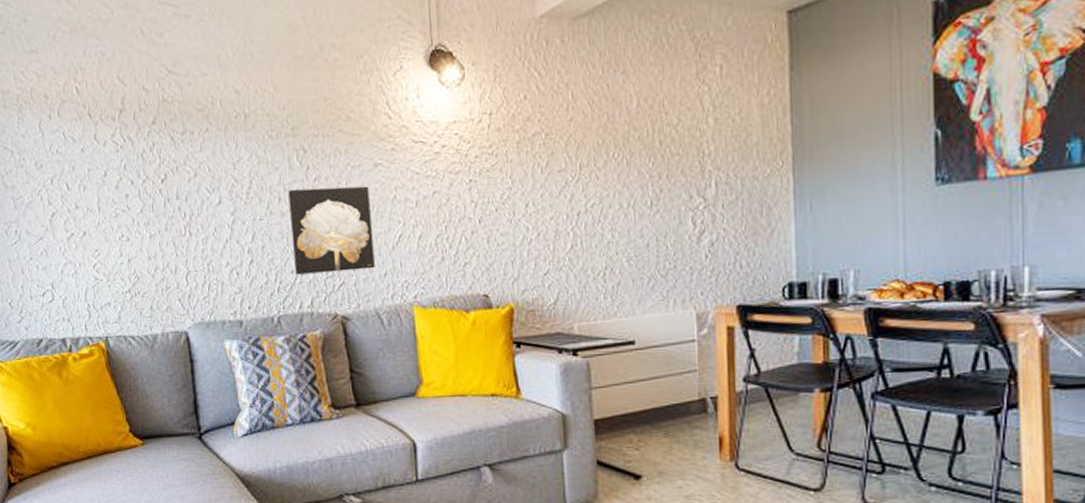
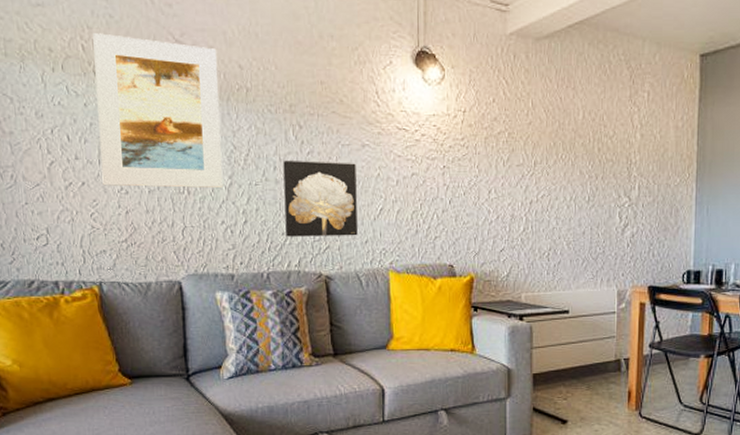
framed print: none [86,73,226,234] -> present [93,33,223,189]

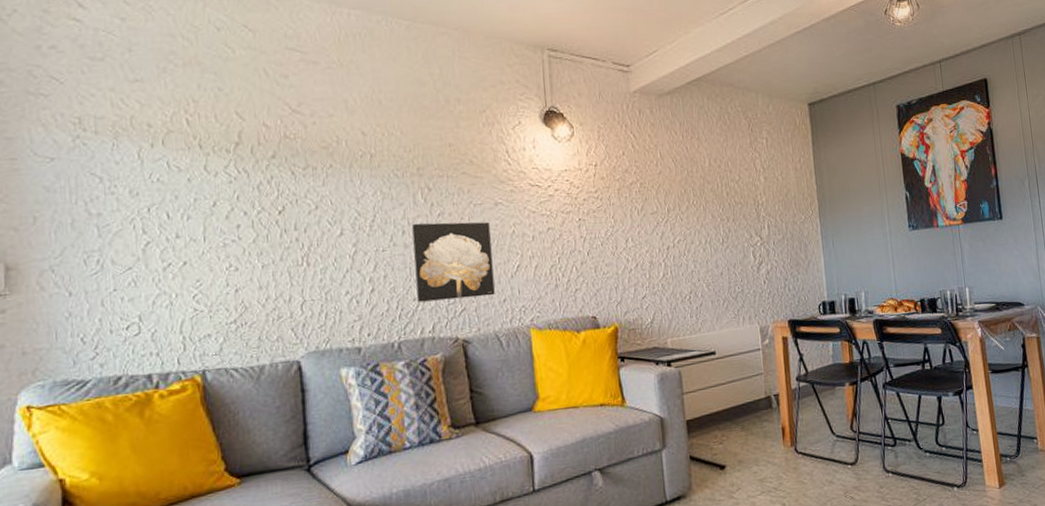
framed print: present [93,33,223,189] -> none [199,106,347,264]

